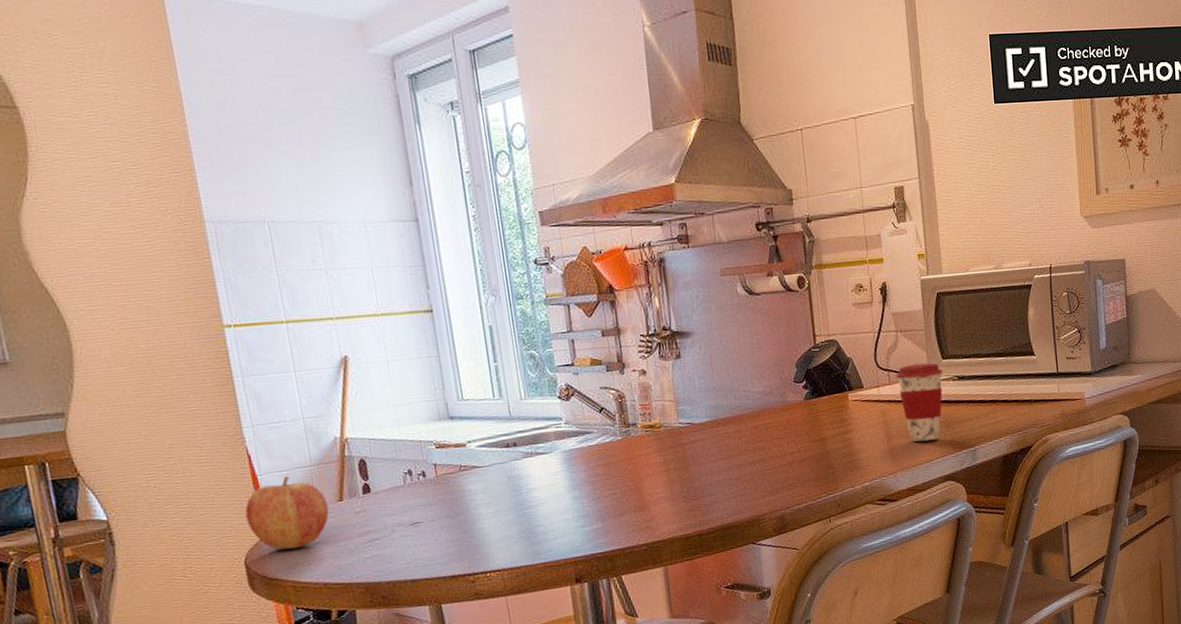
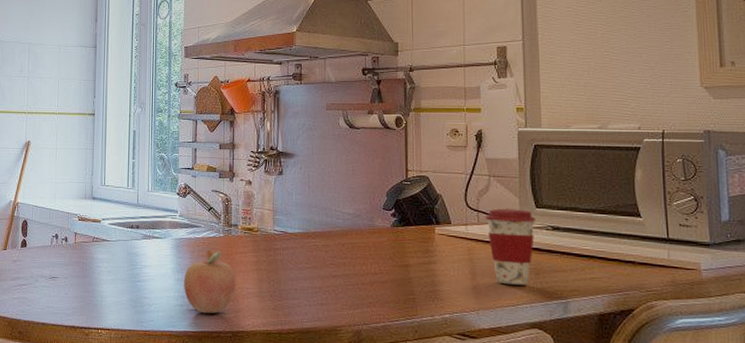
fruit: none [581,457,644,531] -> present [183,249,235,314]

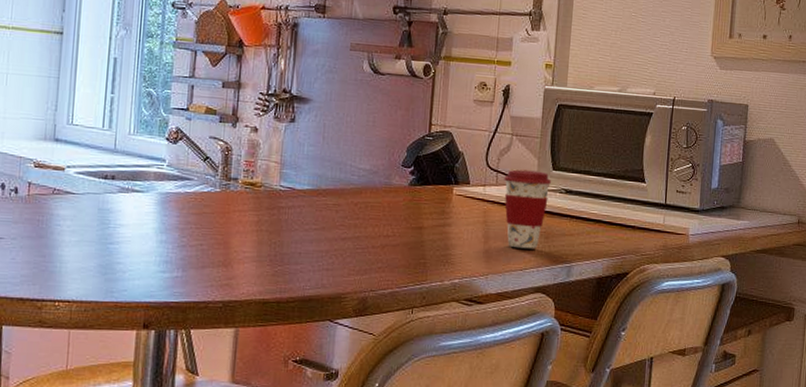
fruit: present [183,249,235,314] -> none [167,206,231,282]

